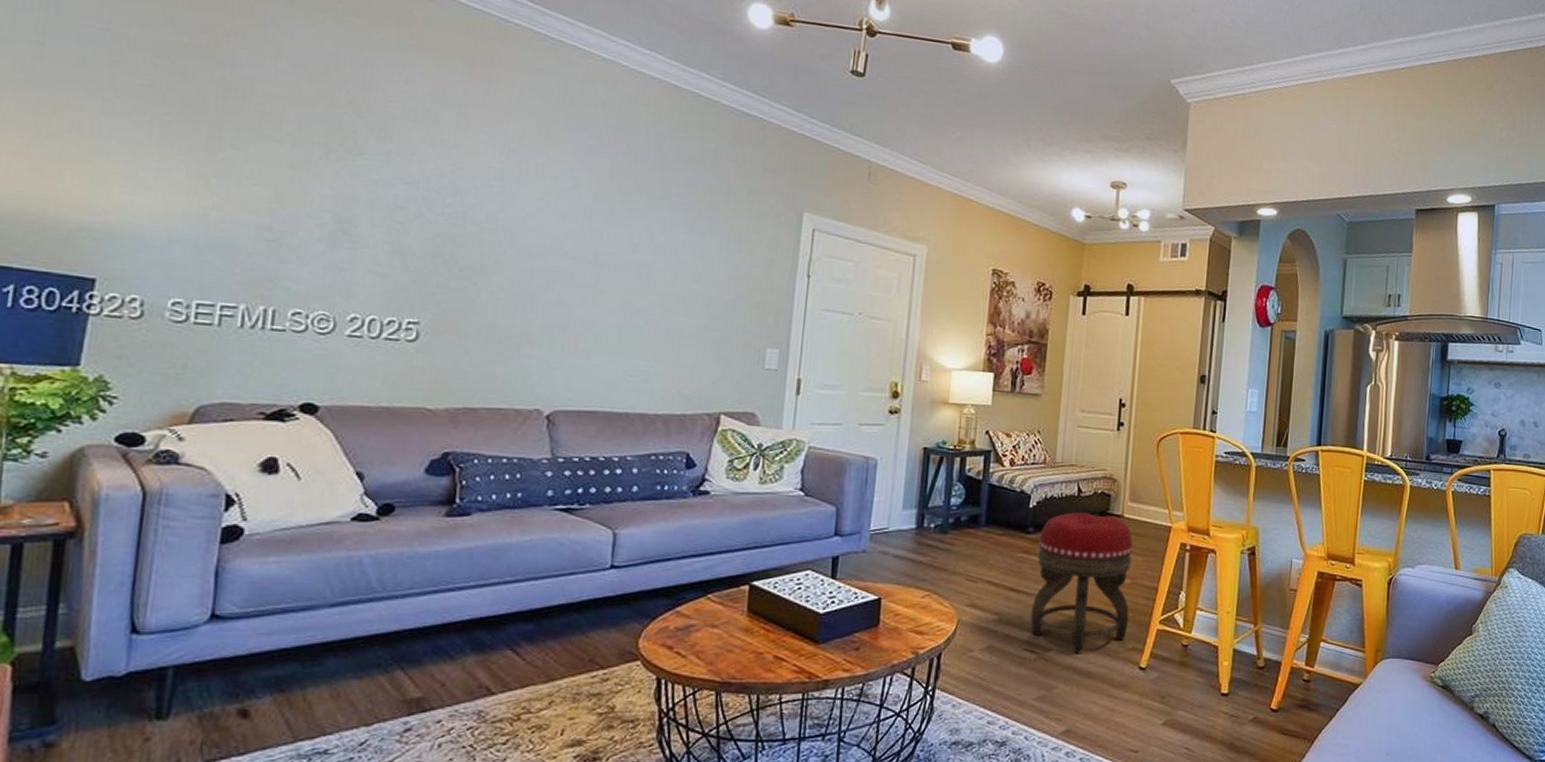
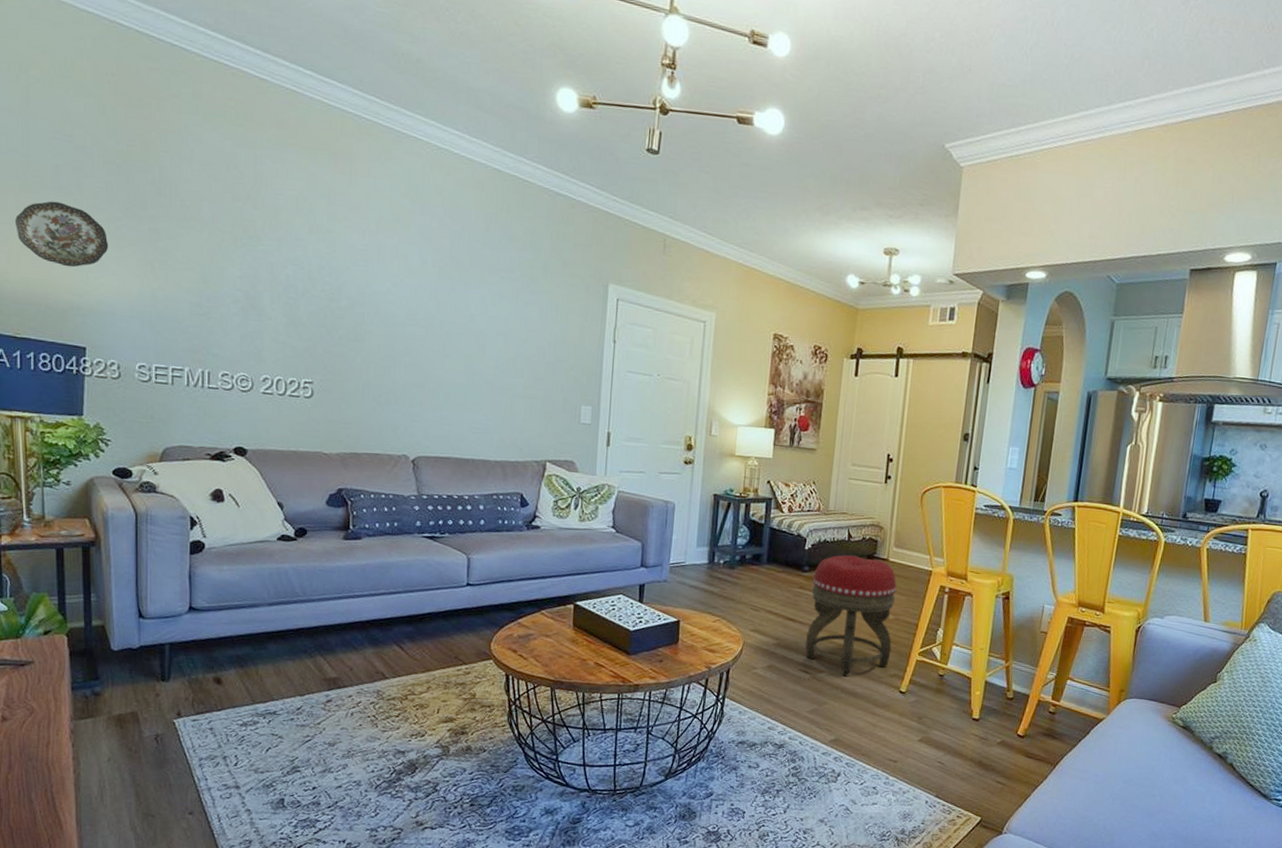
decorative plate: none [9,98,148,180] -> present [14,201,109,268]

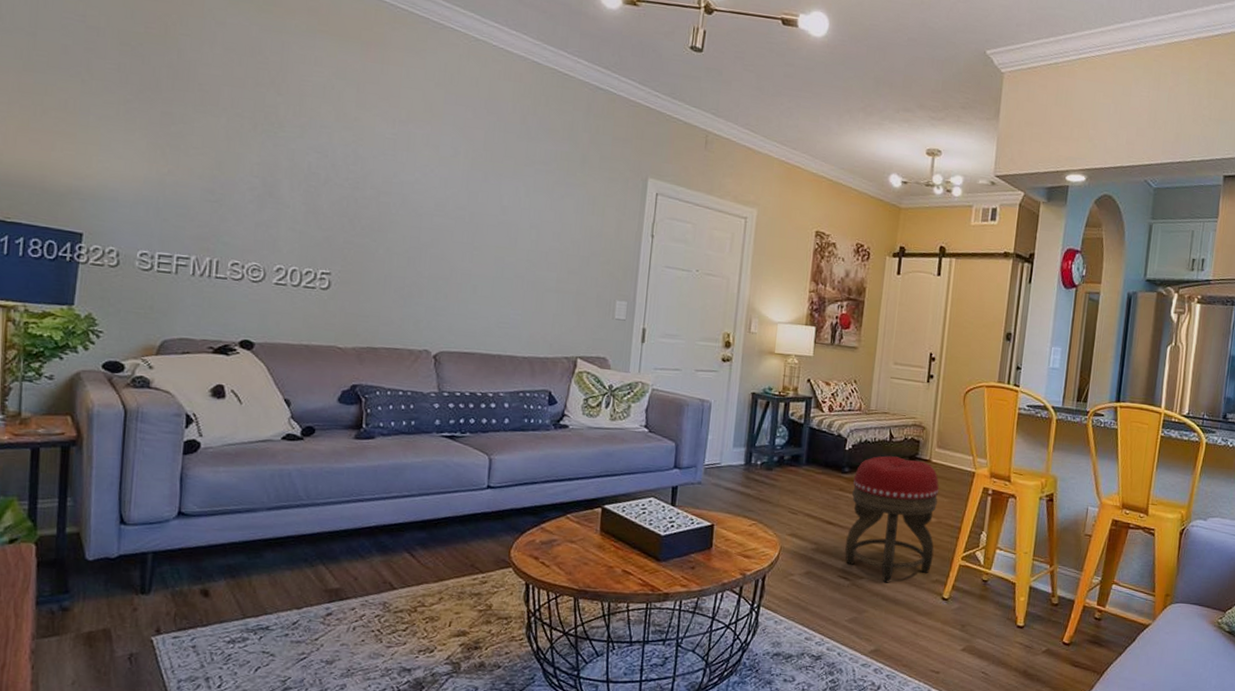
decorative plate: present [14,201,109,268] -> none [14,81,117,150]

